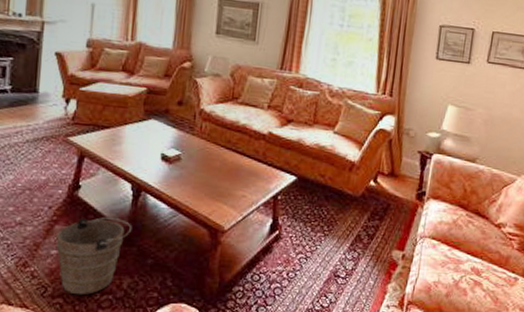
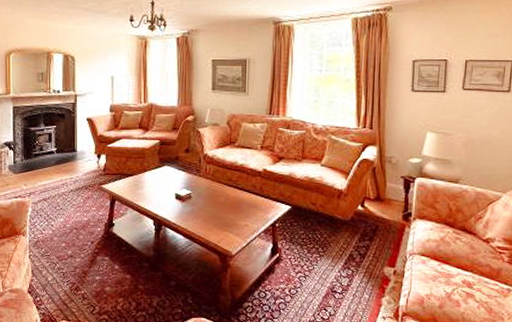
bucket: present [55,217,133,295] -> none [99,248,157,312]

